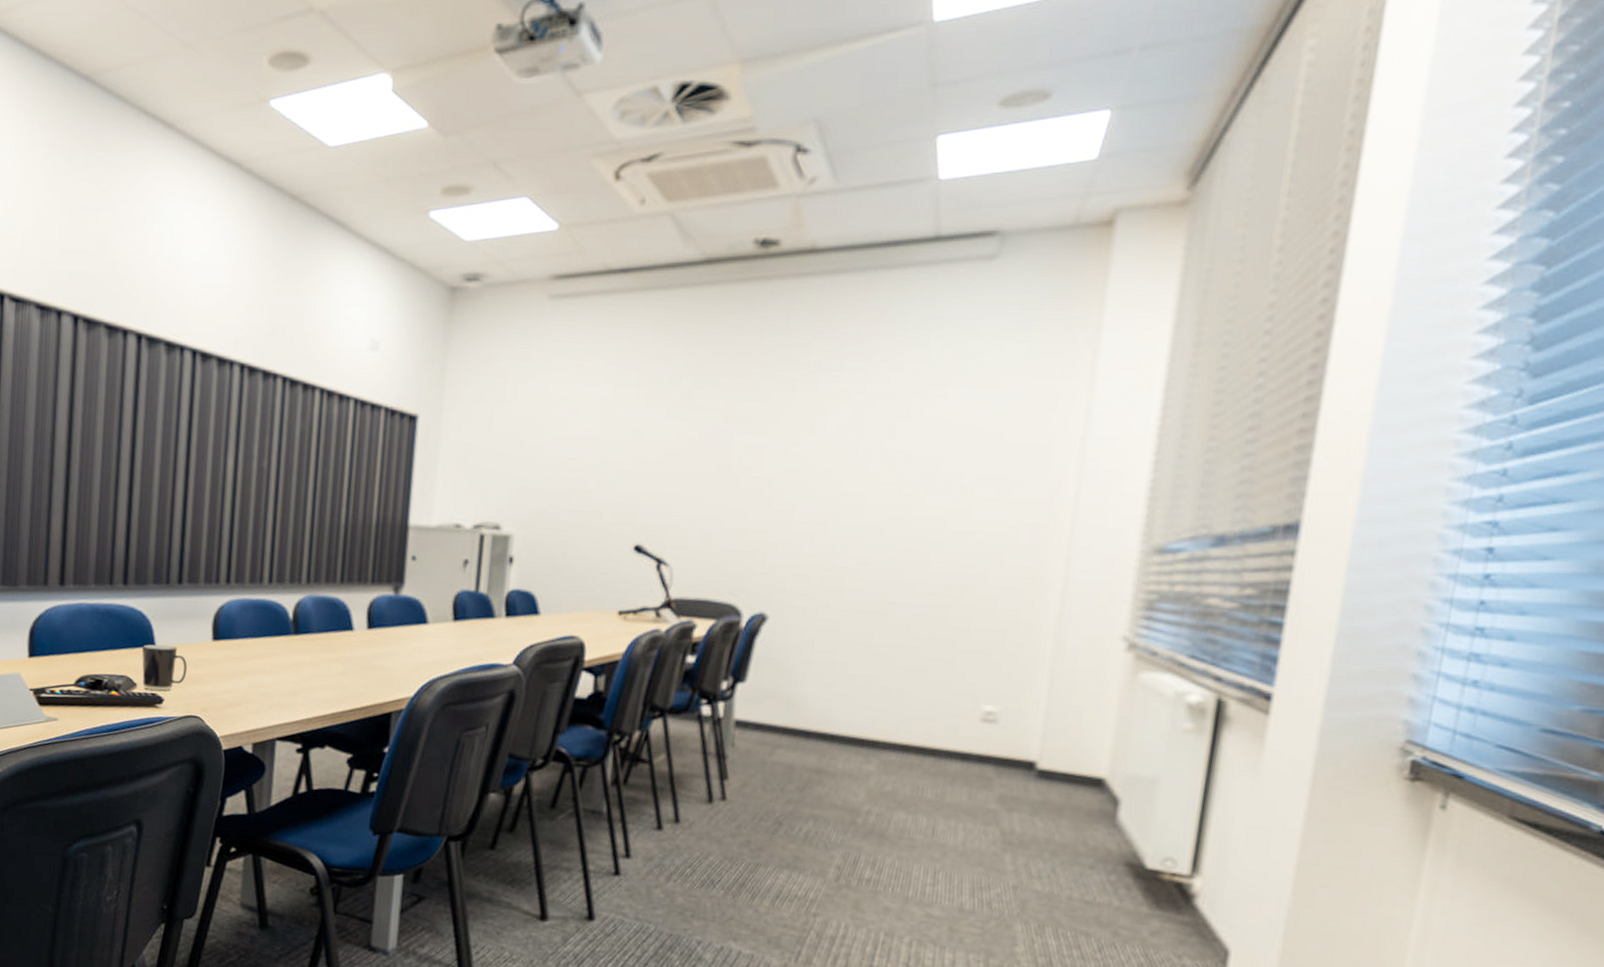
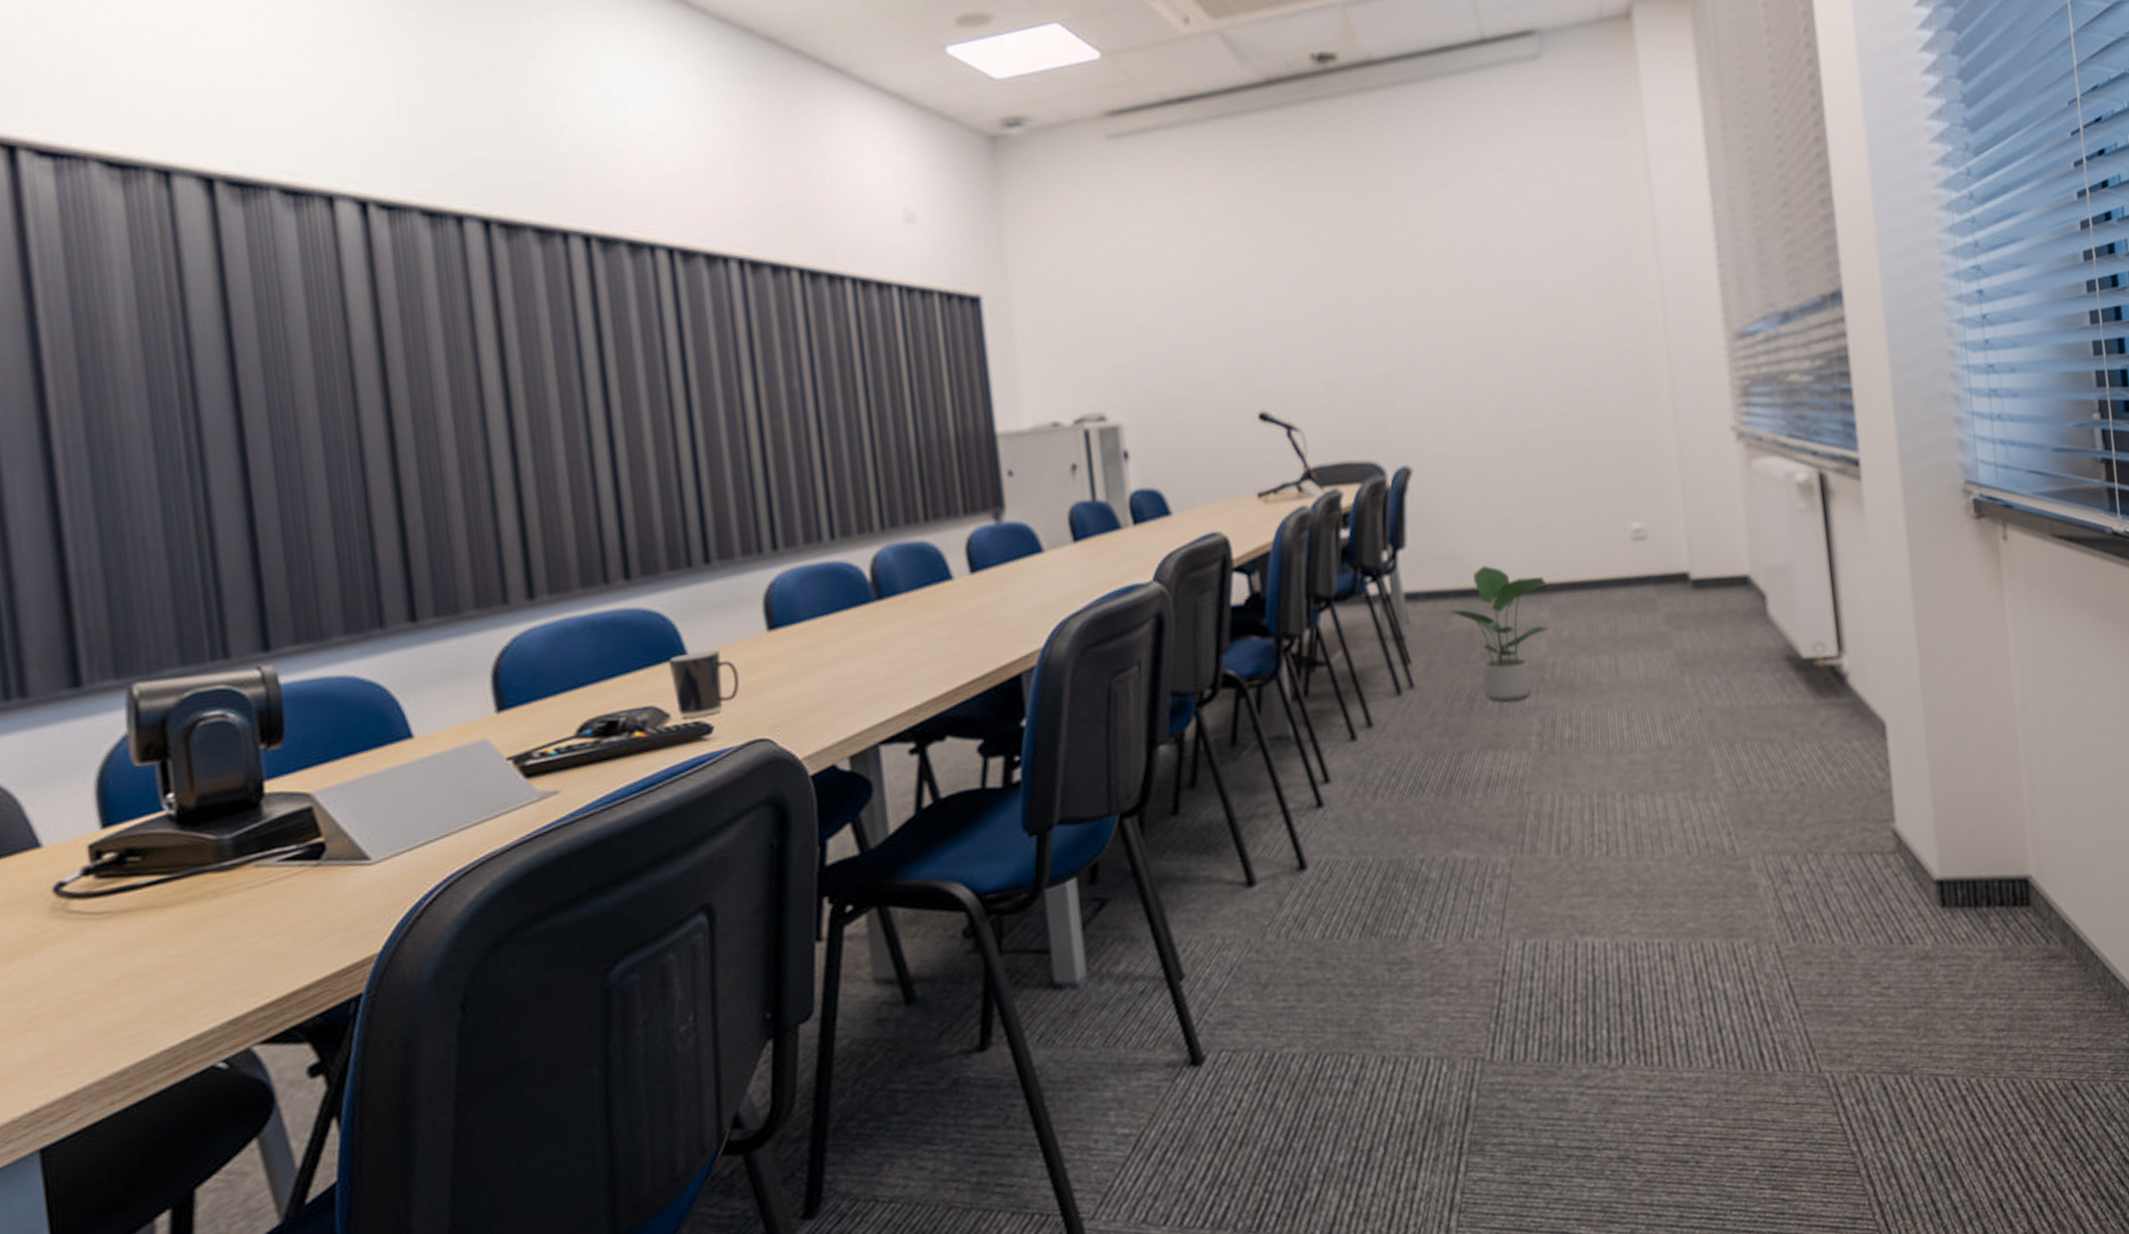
potted plant: none [775,712,879,836] -> present [1449,565,1550,704]

